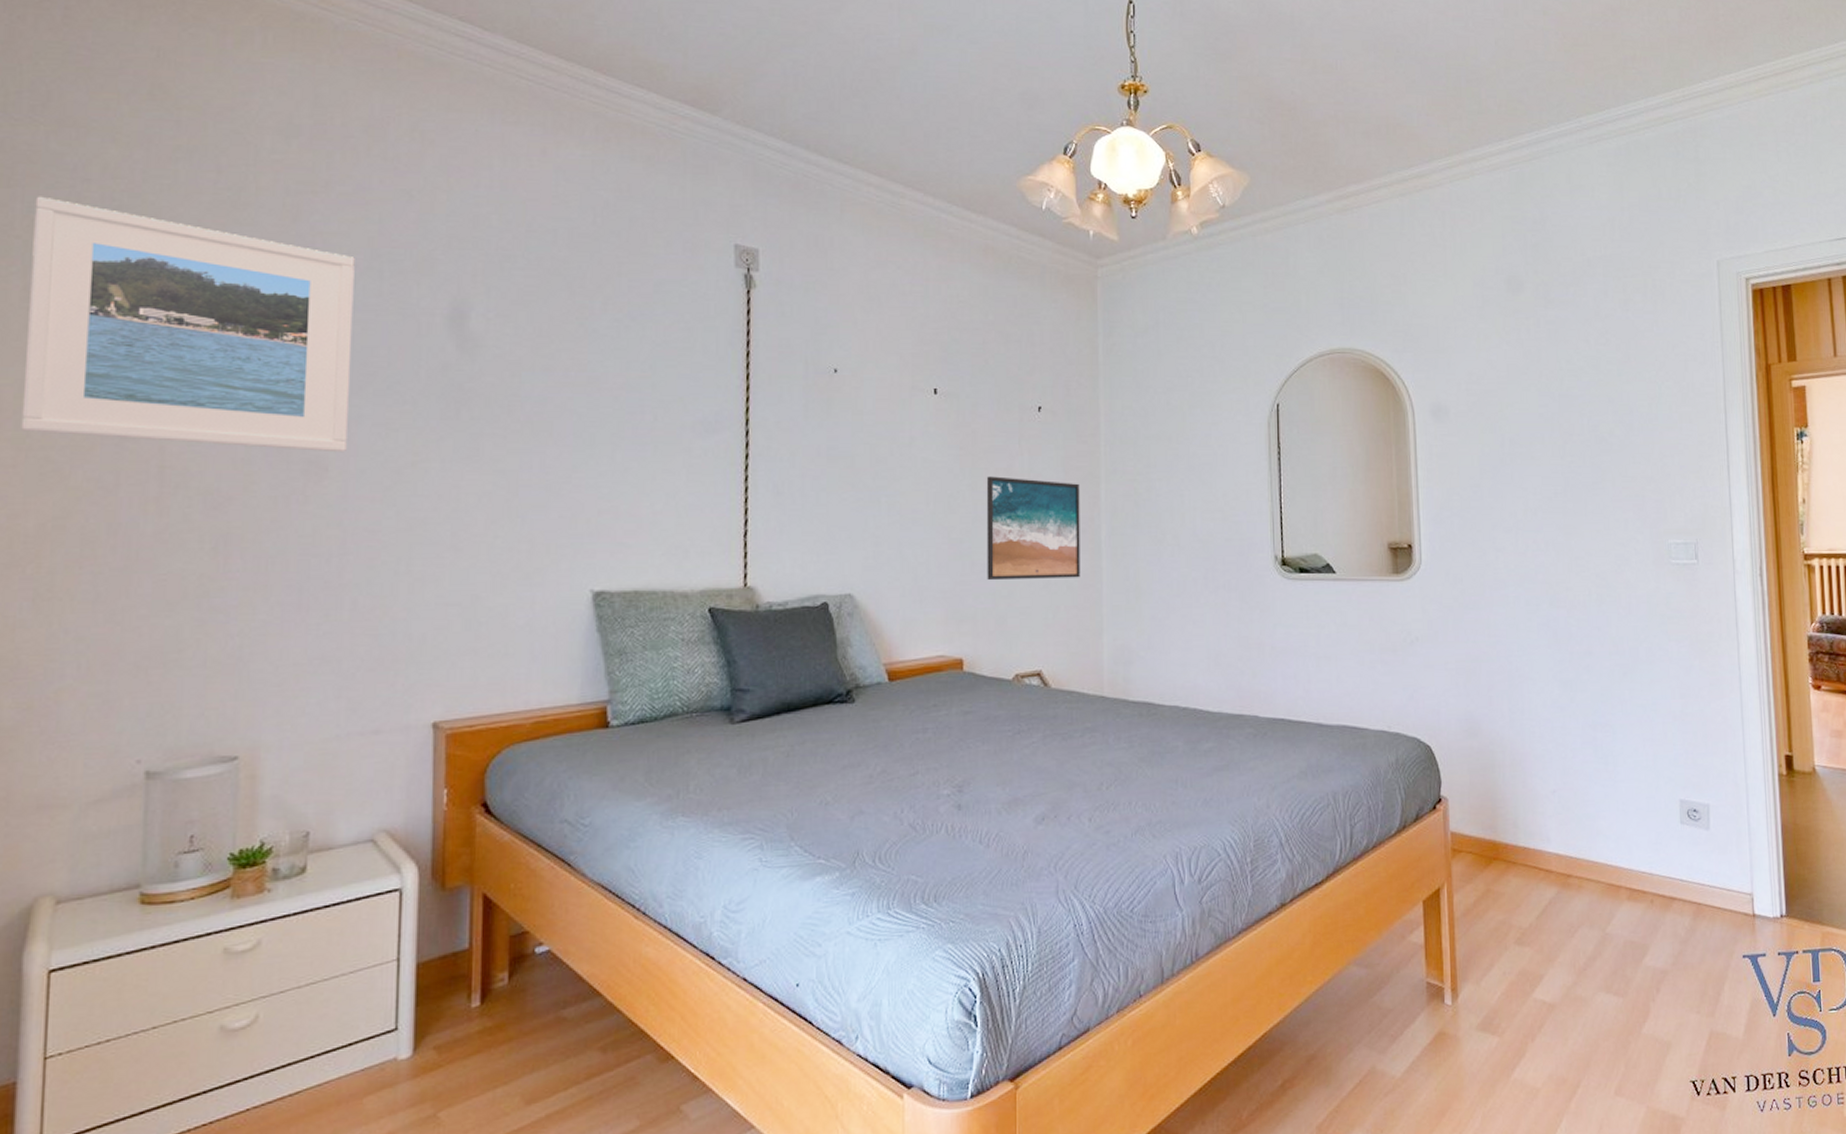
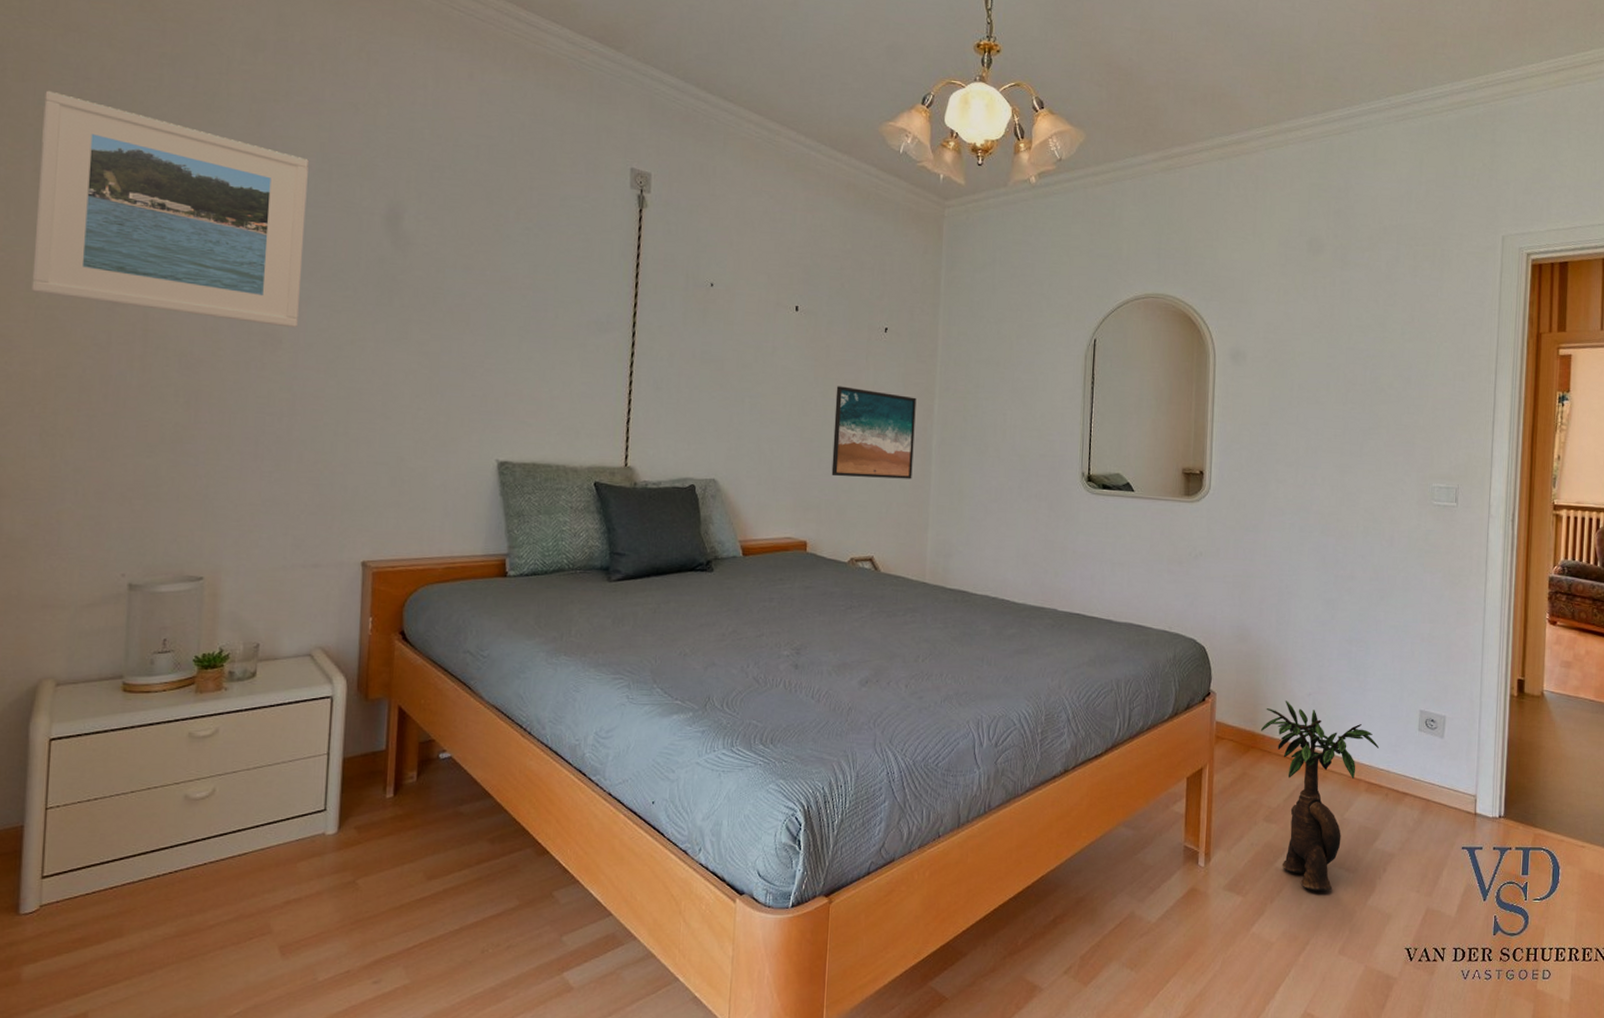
decorative plant: none [1502,801,1639,1024] -> present [1260,701,1380,892]

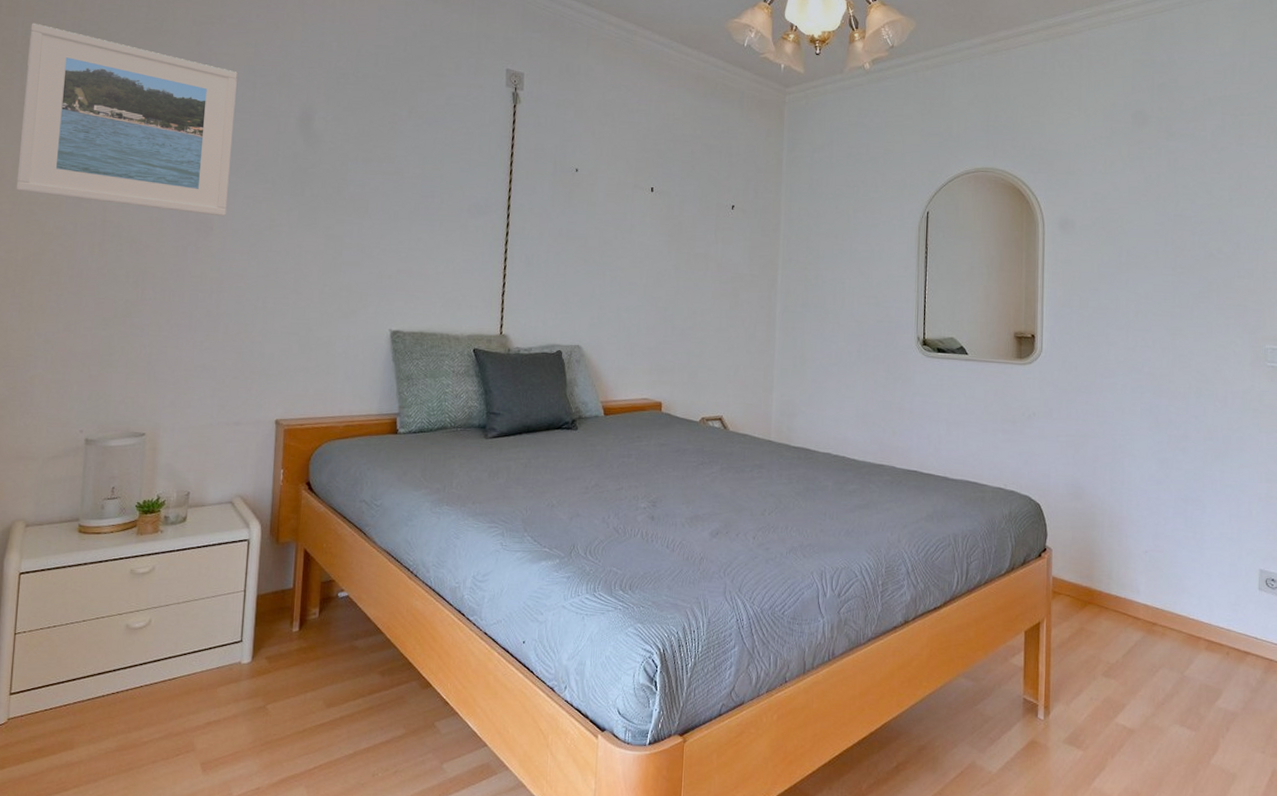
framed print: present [831,386,917,479] -> none [684,259,761,344]
decorative plant: present [1260,701,1380,892] -> none [1097,558,1219,749]

